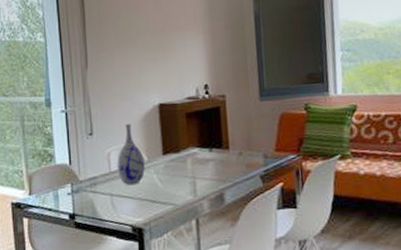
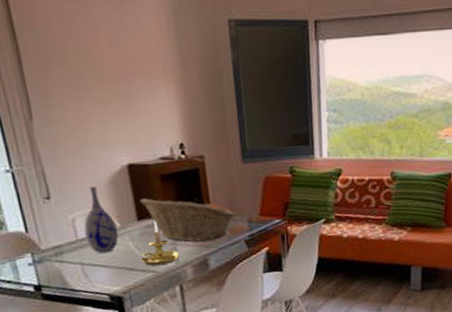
candle holder: none [162,156,198,199] -> present [141,221,180,266]
fruit basket: none [166,134,252,176] -> present [139,198,236,242]

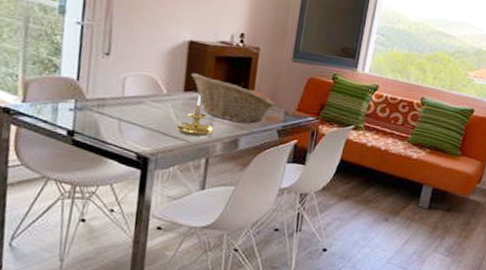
vase: present [84,187,119,254] -> none [131,53,163,115]

